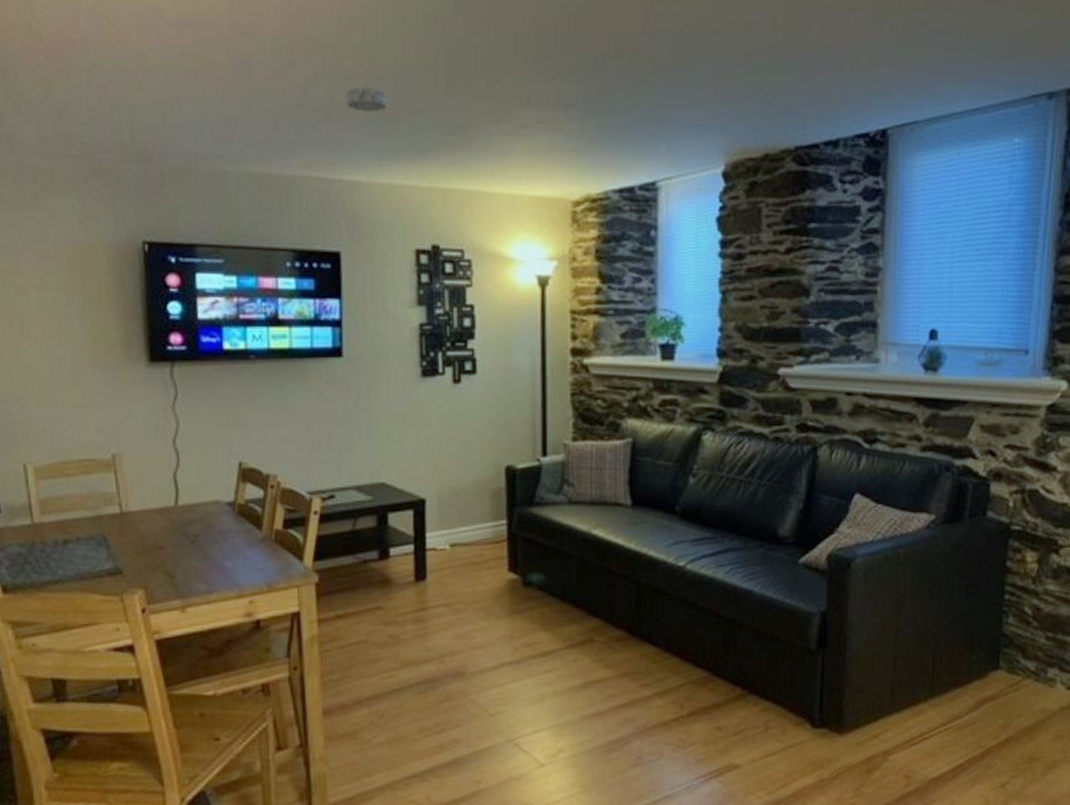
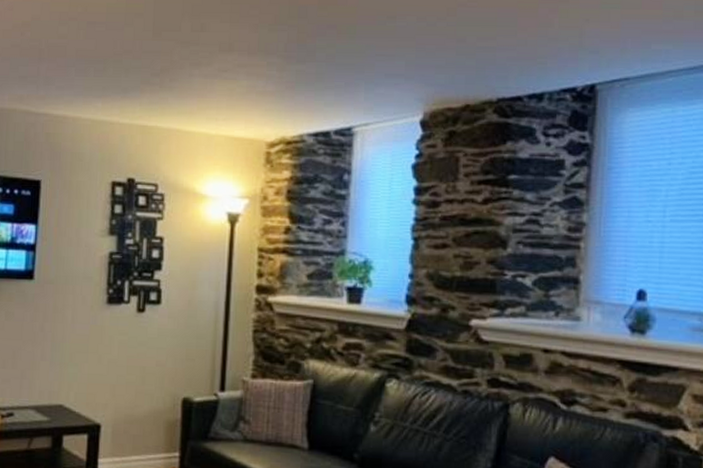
smoke detector: present [346,86,387,112] -> none [59,29,97,53]

